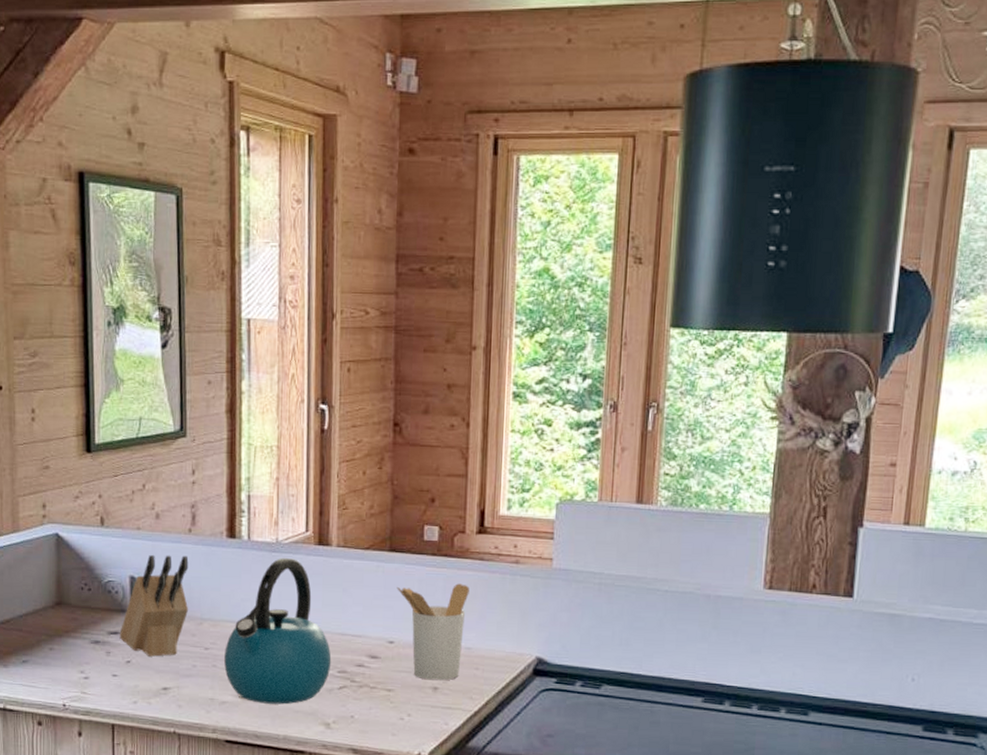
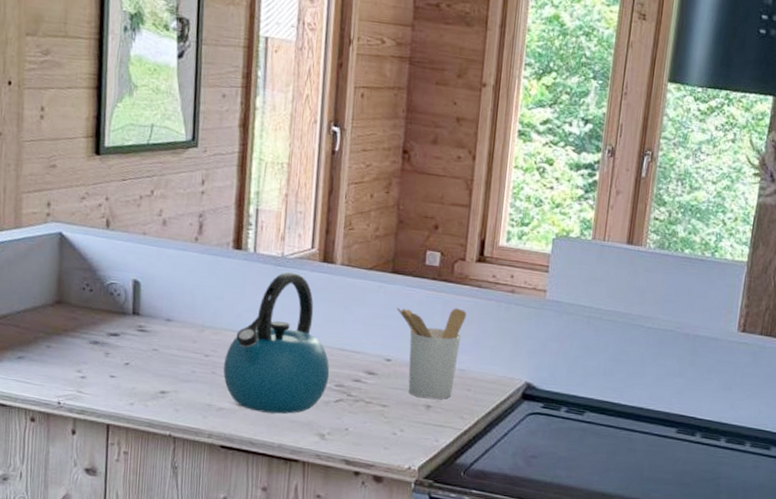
knife block: present [119,554,189,657] -> none [119,260,194,361]

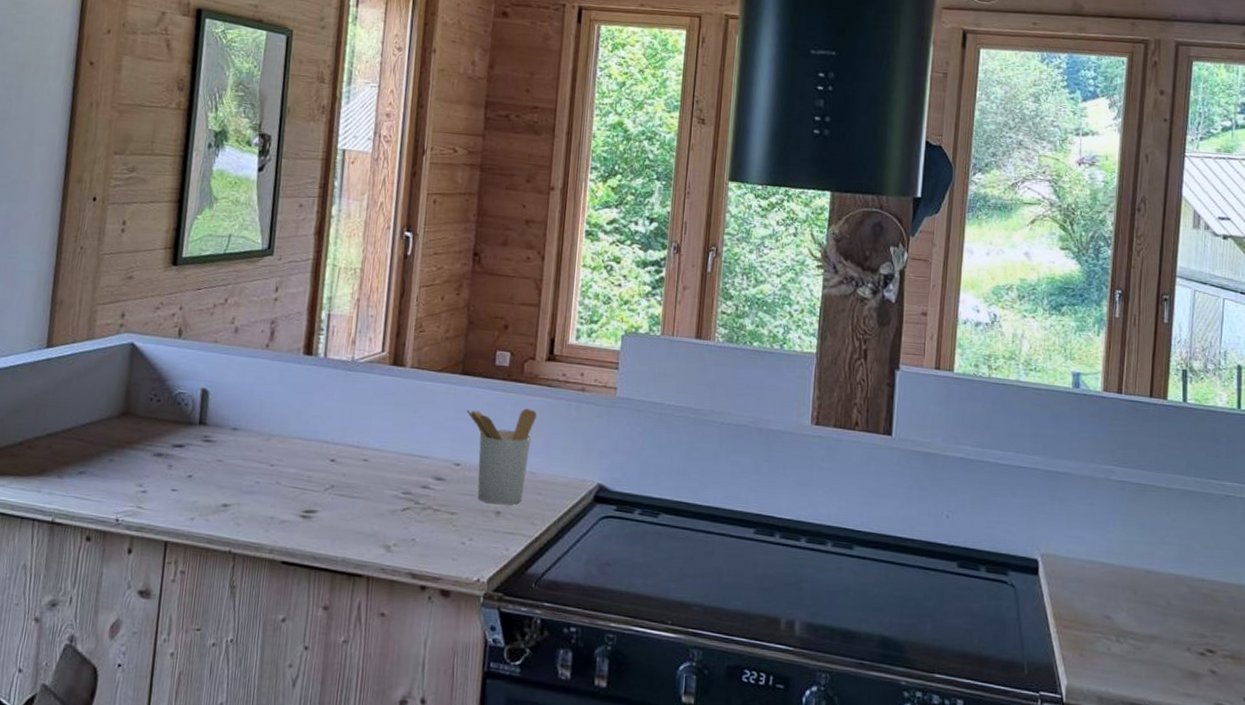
kettle: present [223,272,330,414] -> none [288,376,398,525]

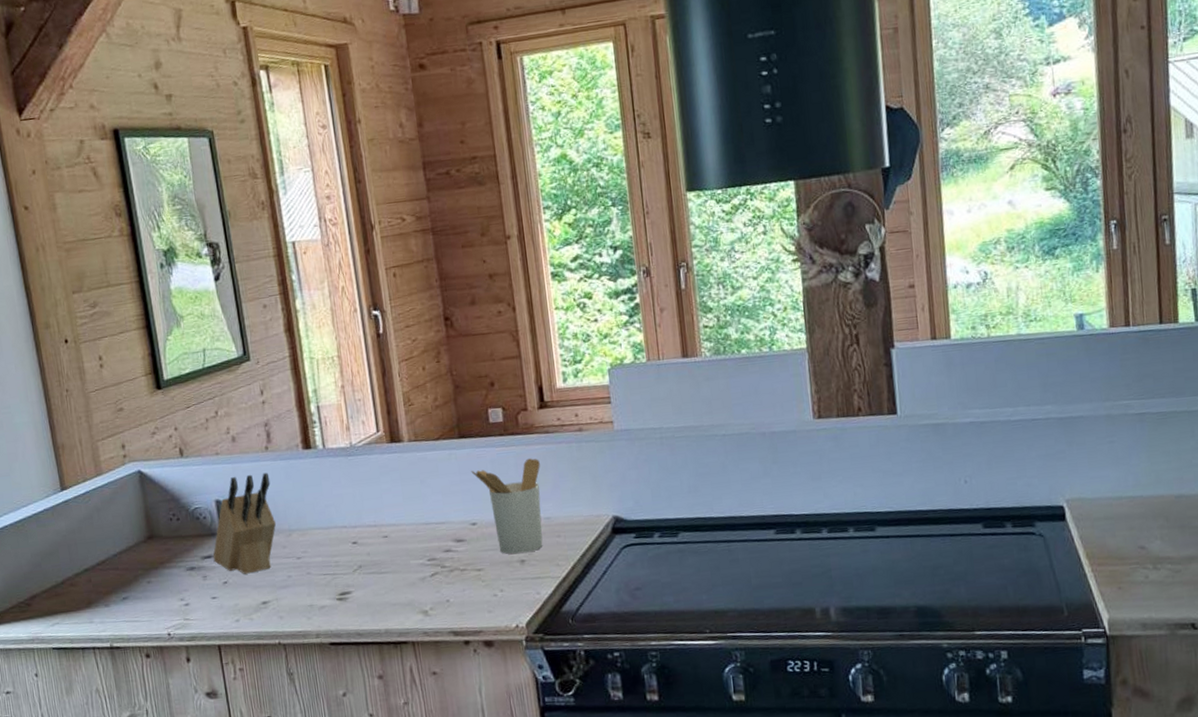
knife block: none [184,367,263,472] -> present [212,472,277,574]

